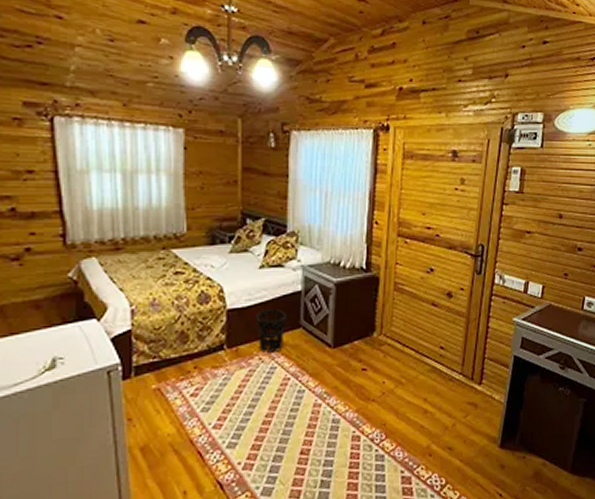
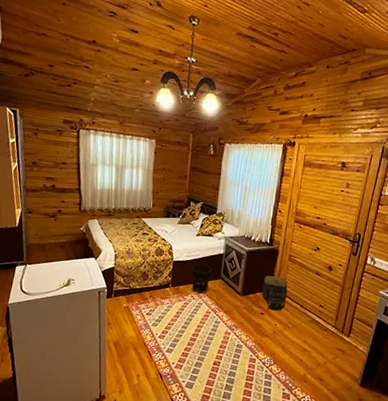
backpack: none [361,314,396,363] -> present [262,275,288,311]

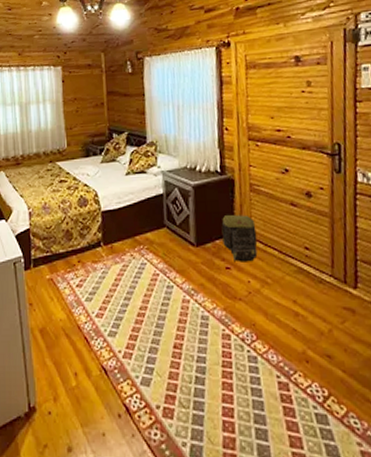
wastebasket: present [191,264,212,294] -> none [126,211,152,250]

